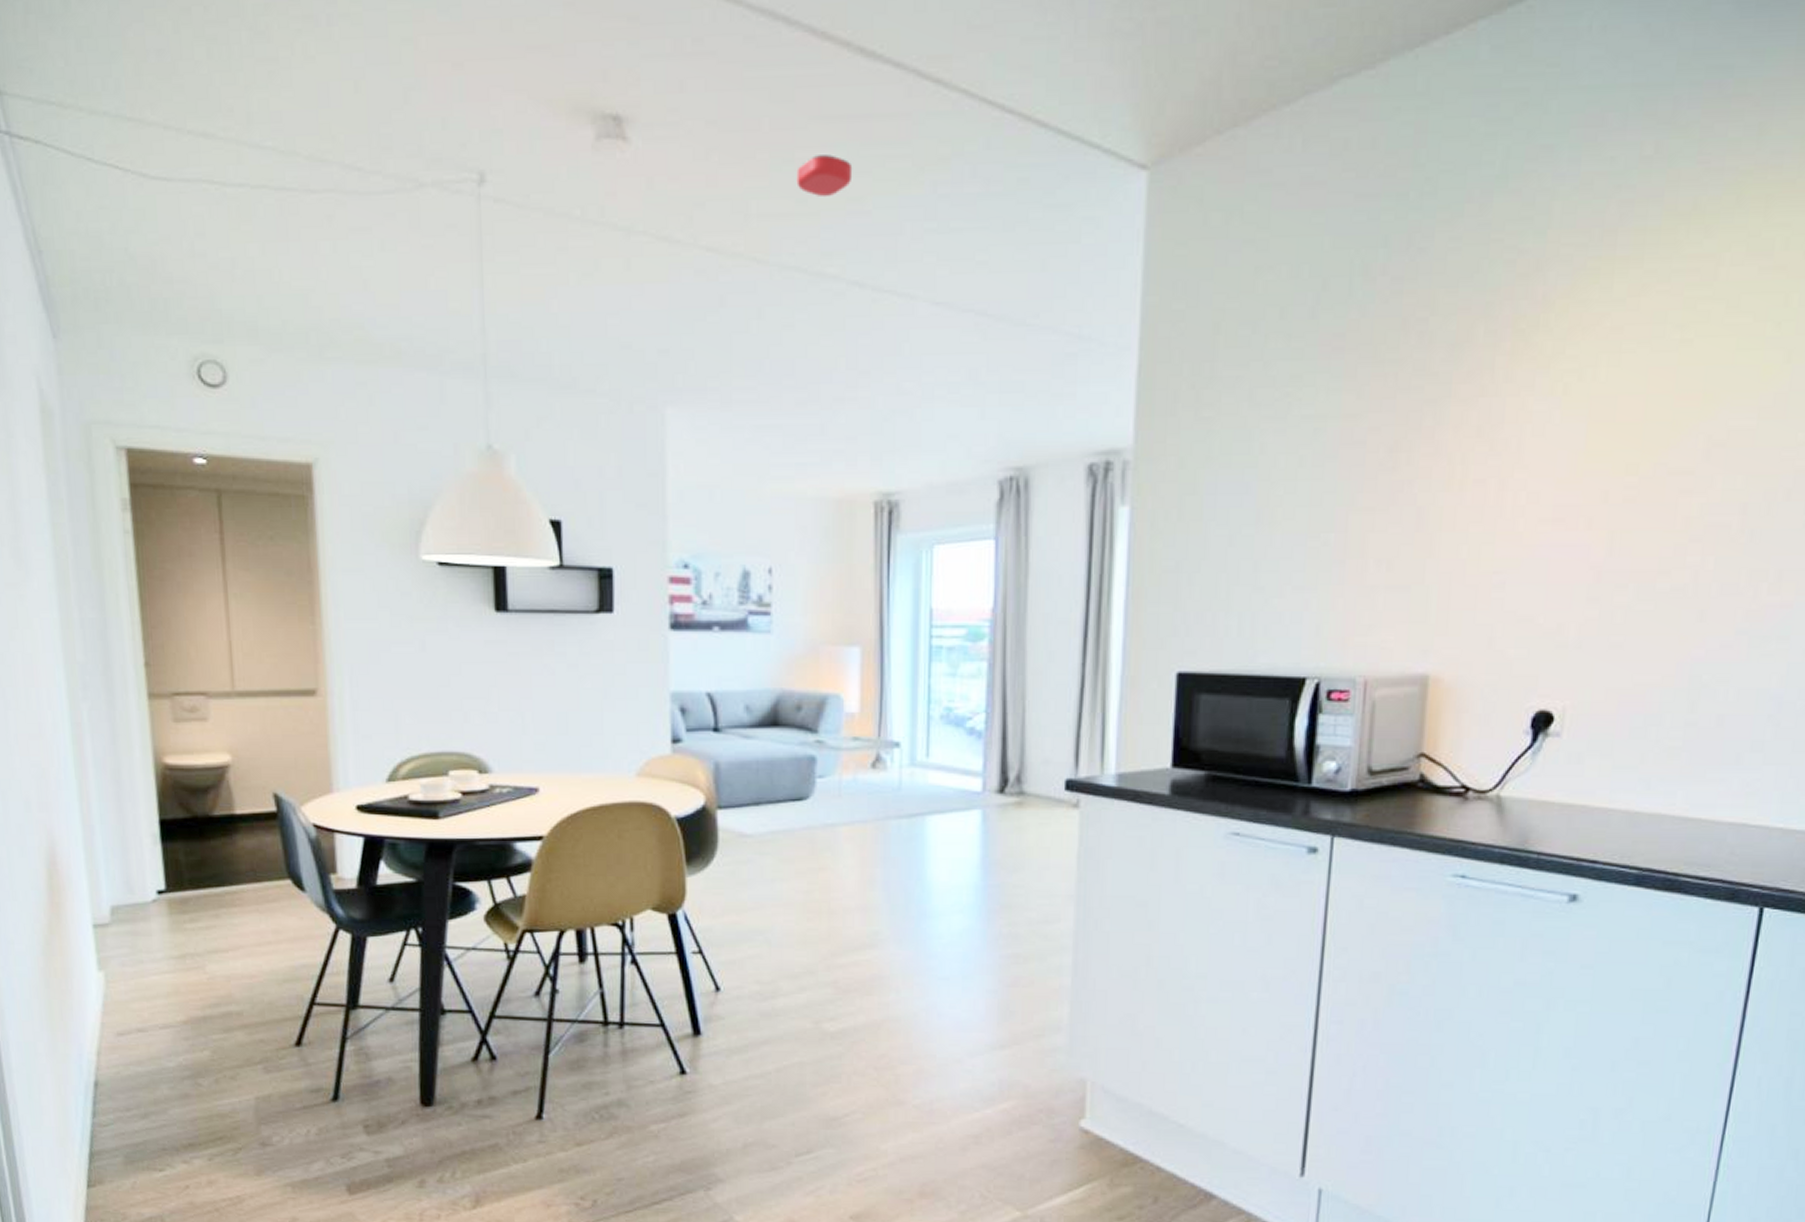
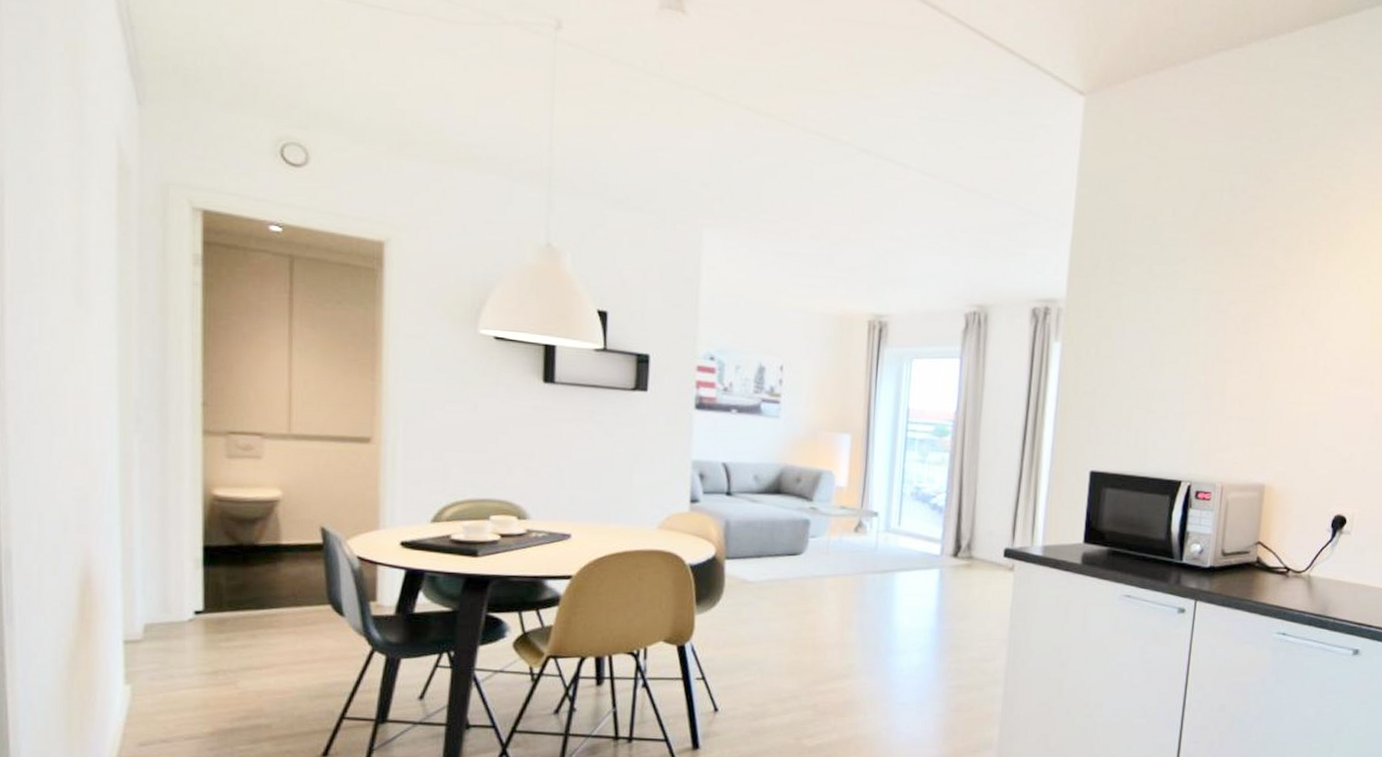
smoke detector: present [796,155,853,198] -> none [821,48,866,81]

